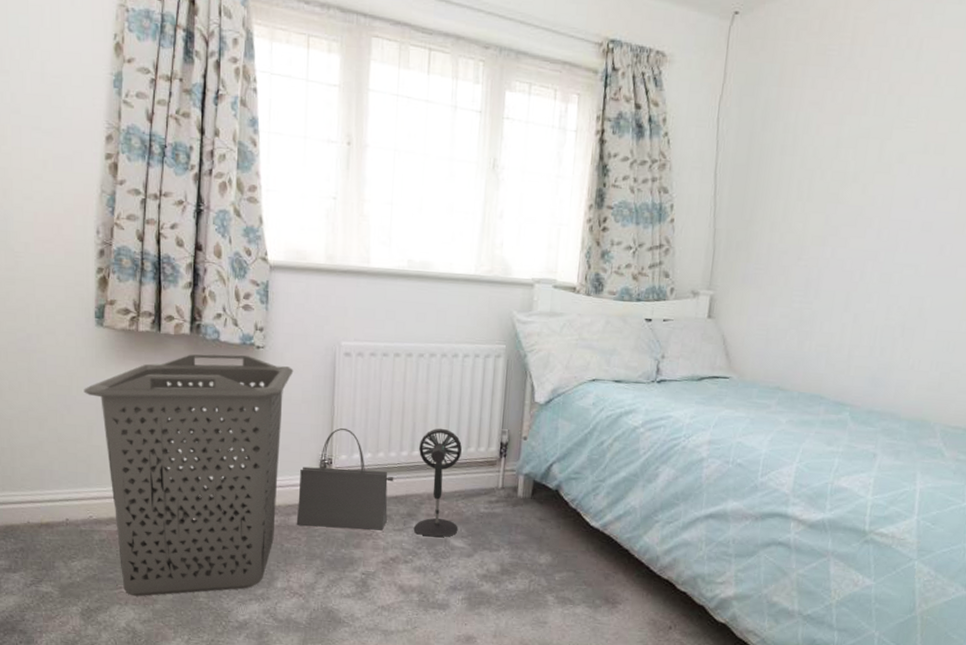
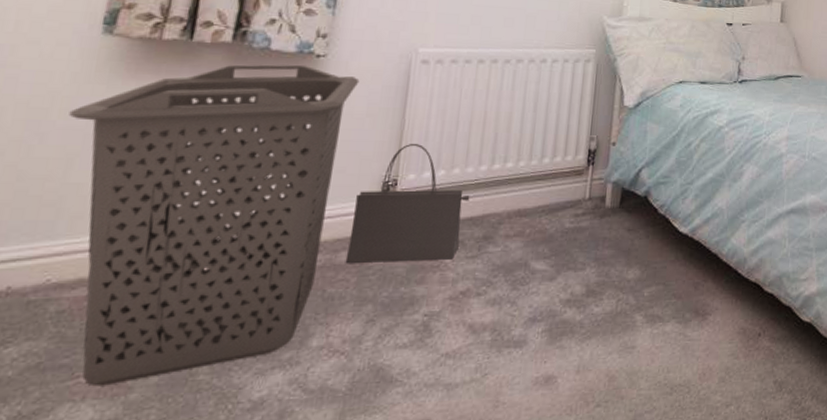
standing fan: present [413,428,463,537] -> none [489,137,548,261]

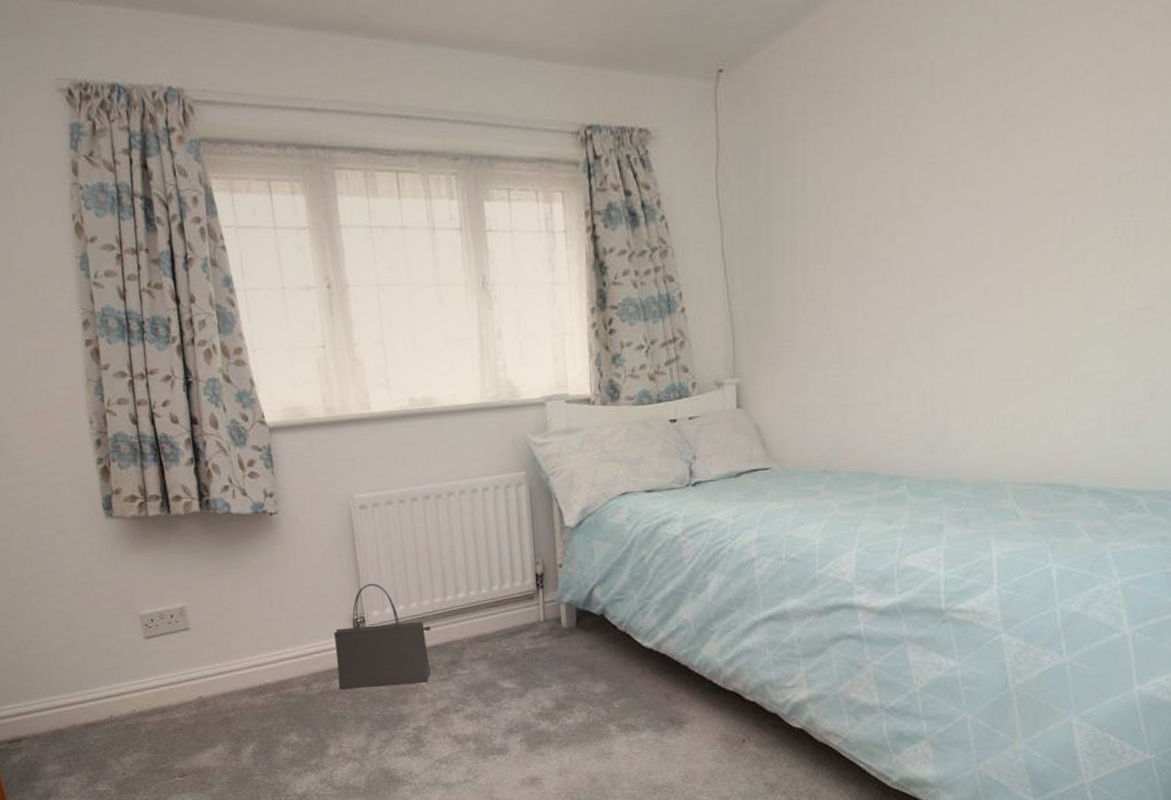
laundry basket: present [68,65,360,387] -> none [105,523,319,783]

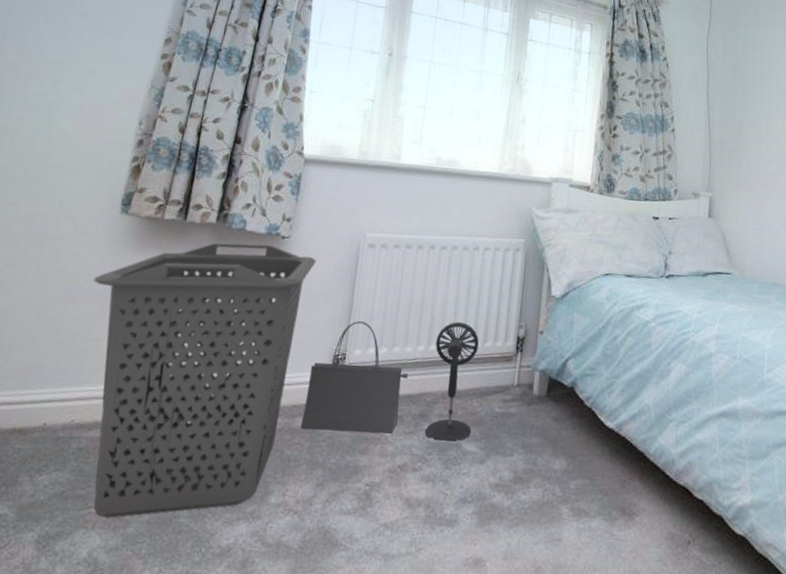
laundry basket: none [105,523,319,783] -> present [93,243,317,518]
standing fan: none [451,568,506,682] -> present [424,321,480,441]

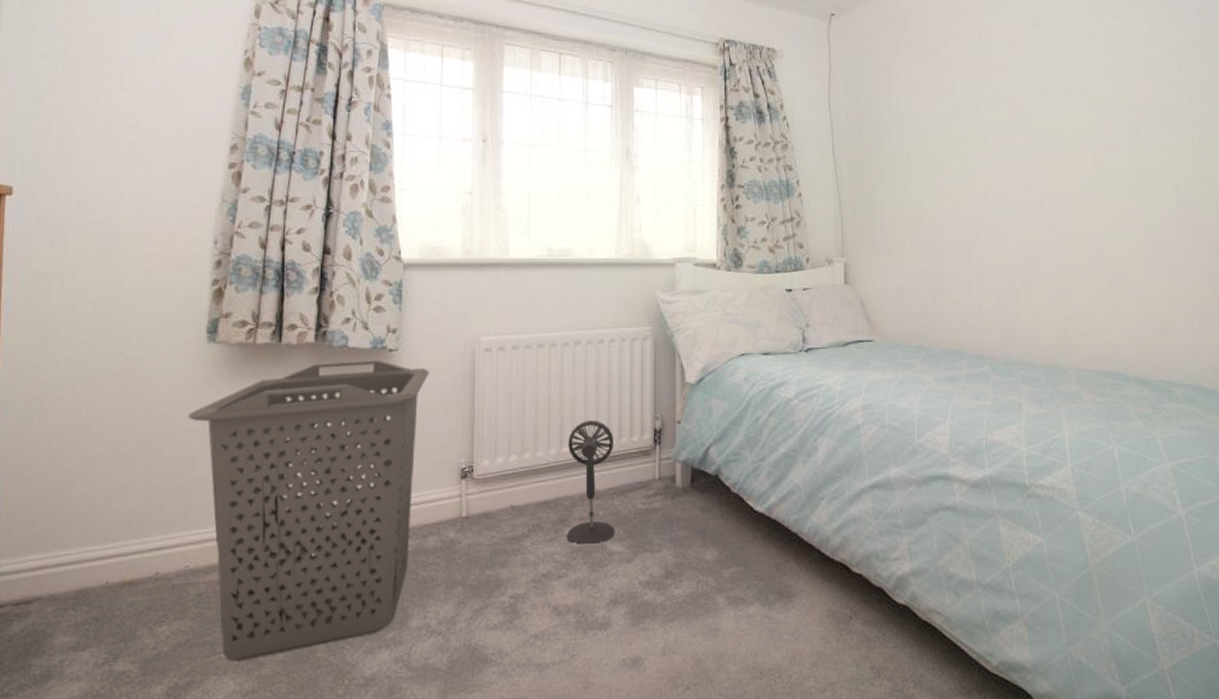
tote bag: present [300,320,409,434] -> none [433,429,543,547]

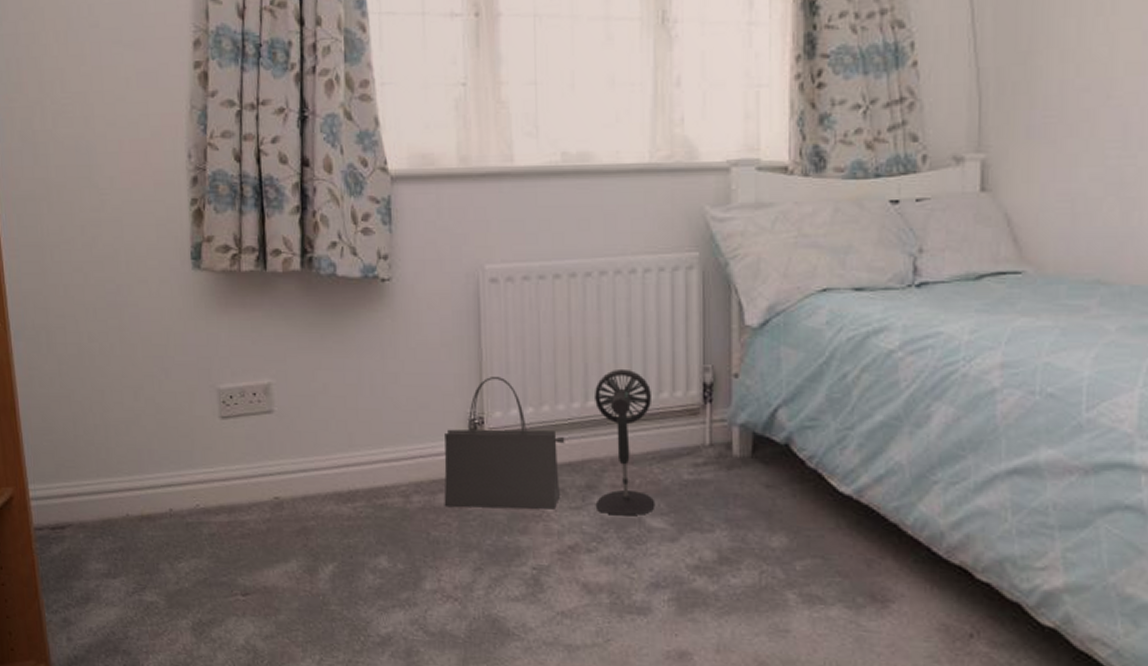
laundry basket: present [188,359,430,662] -> none [182,291,428,606]
tote bag: none [433,429,543,547] -> present [444,375,565,510]

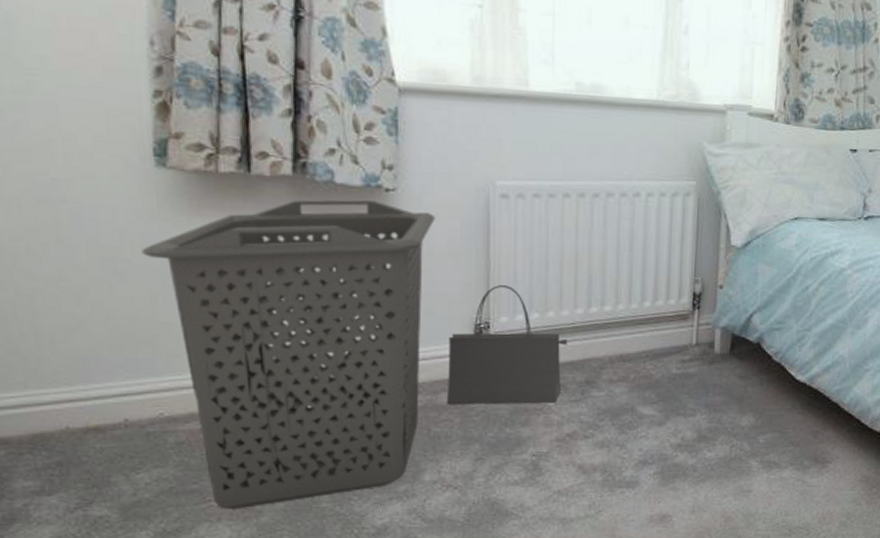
laundry basket: none [182,291,428,606] -> present [141,199,436,510]
standing fan: present [595,368,655,516] -> none [593,279,649,406]

